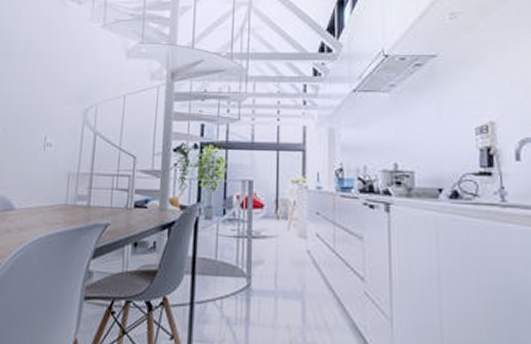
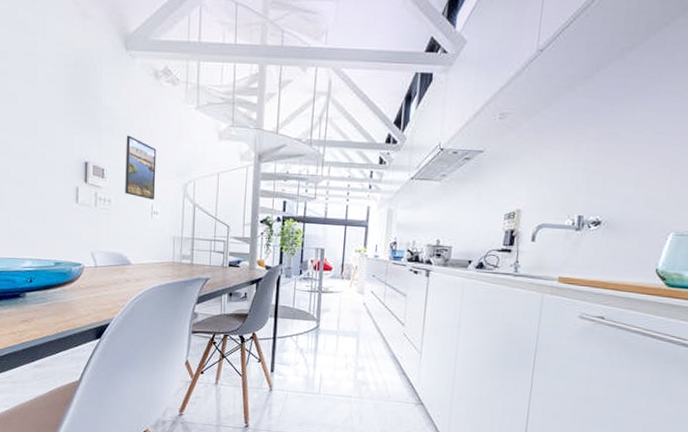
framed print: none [15,59,56,129] -> present [125,135,157,200]

